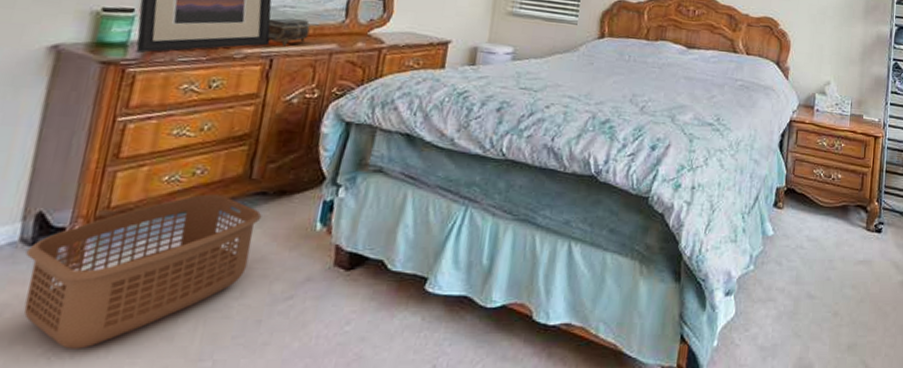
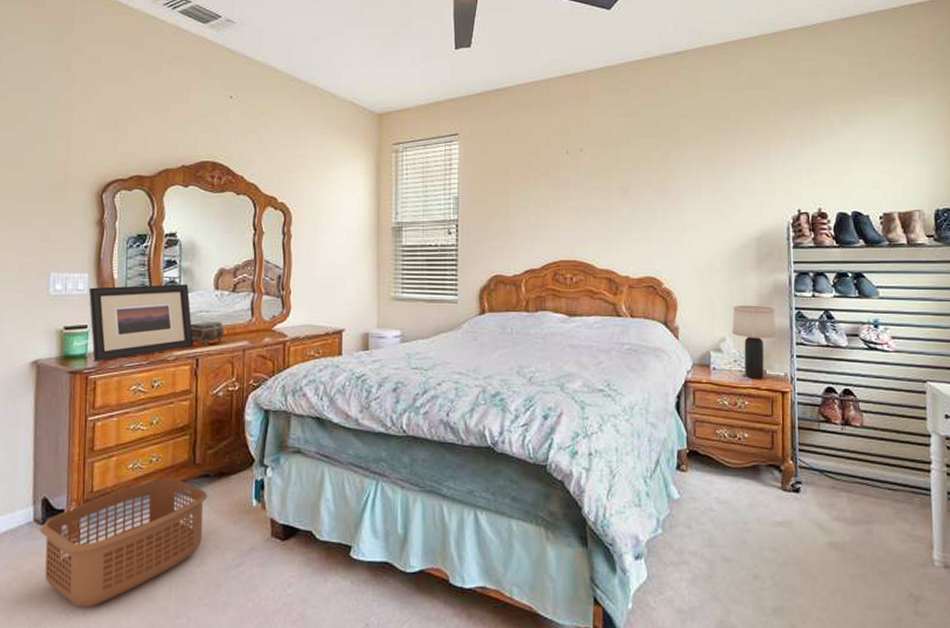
table lamp: none [836,52,876,124] -> present [731,305,777,380]

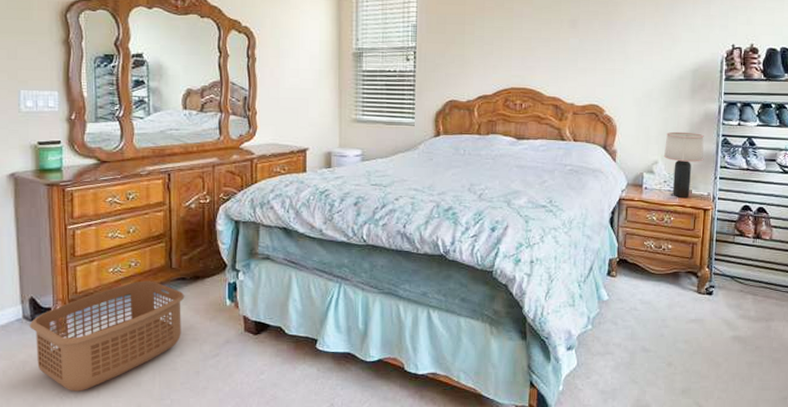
picture frame: present [88,284,194,362] -> none [59,103,165,175]
jewelry box: present [190,321,224,347] -> none [161,138,194,163]

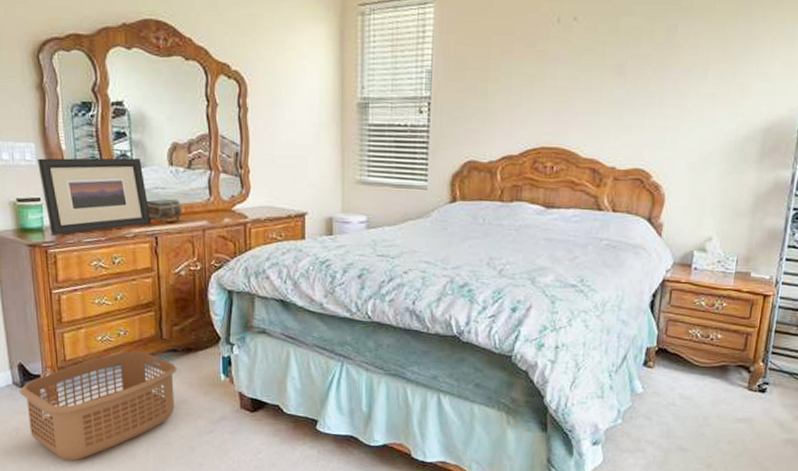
picture frame: none [59,103,165,175] -> present [36,157,152,236]
jewelry box: none [161,138,194,163] -> present [147,198,182,225]
table lamp: present [663,131,704,199] -> none [719,203,771,282]

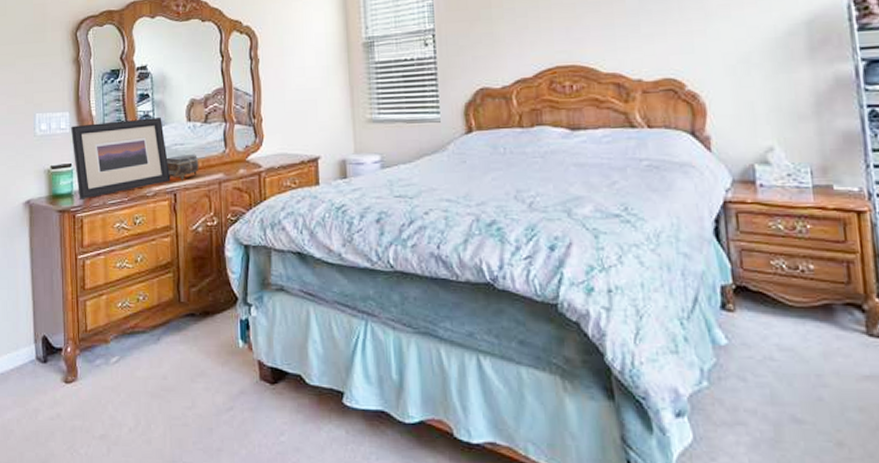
clothes hamper: present [19,350,177,461] -> none [42,317,195,448]

